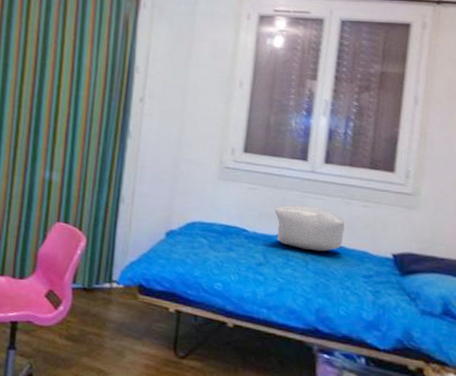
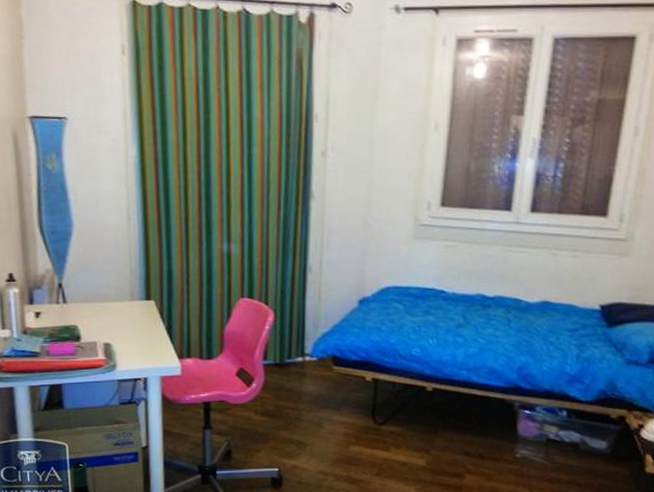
pillow: present [275,204,345,251] -> none [476,259,551,308]

